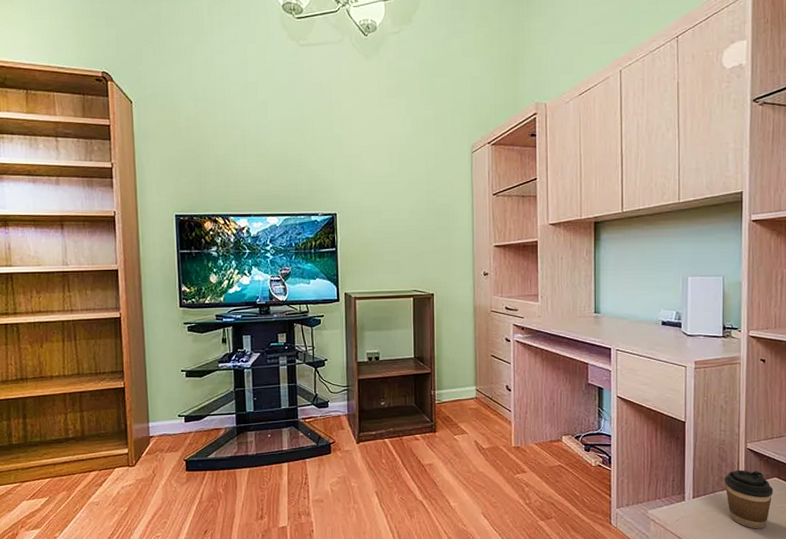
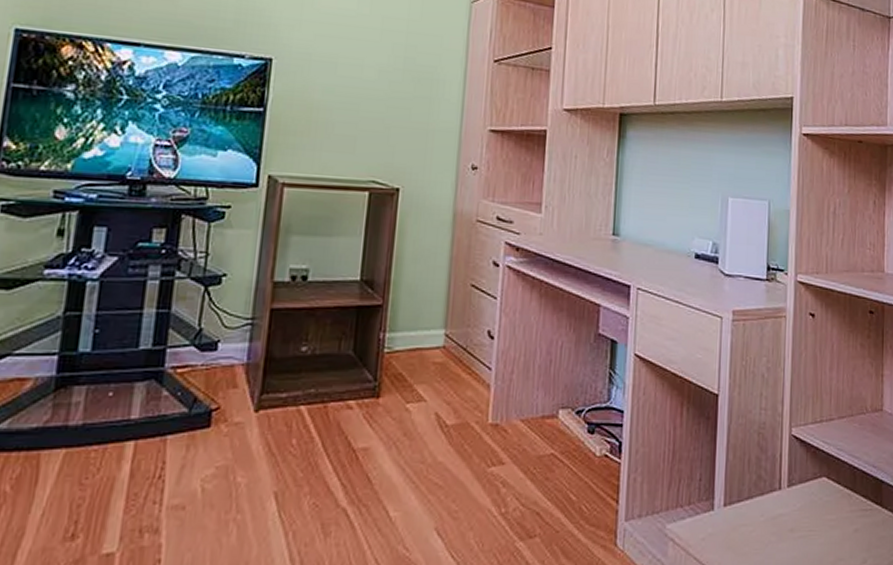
coffee cup: present [724,470,773,529] -> none [763,465,822,552]

